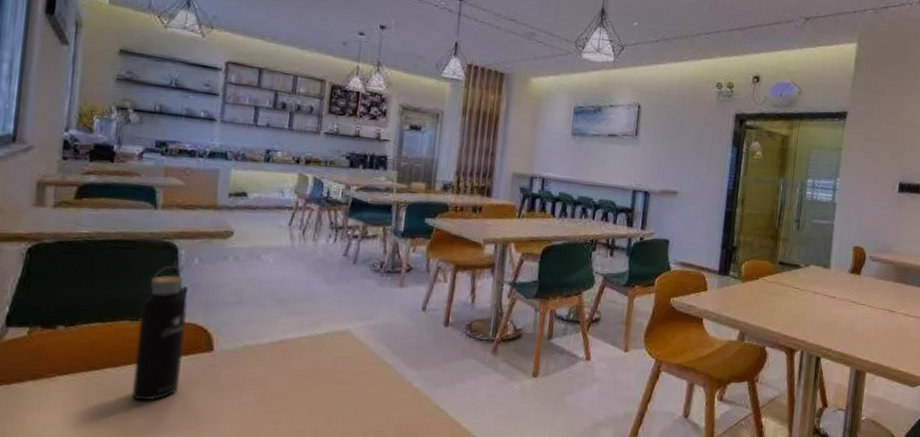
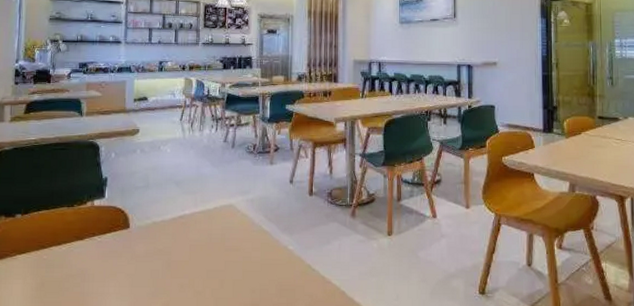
water bottle: present [131,265,188,401] -> none [71,160,109,272]

